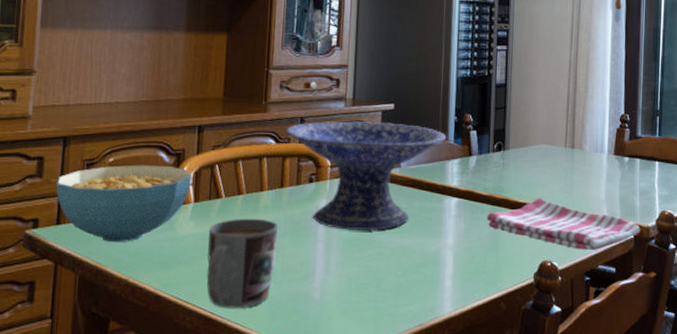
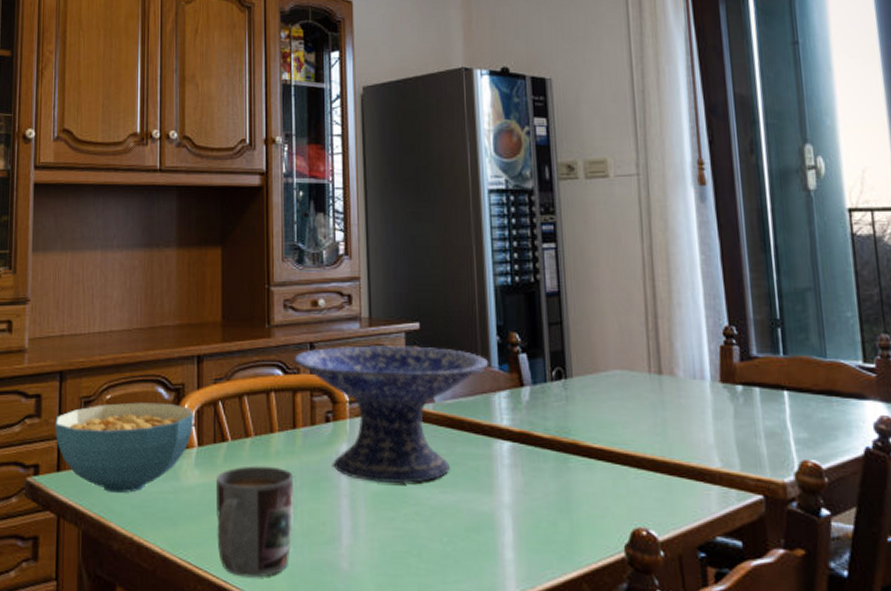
dish towel: present [486,197,640,251] -> none [551,440,773,516]

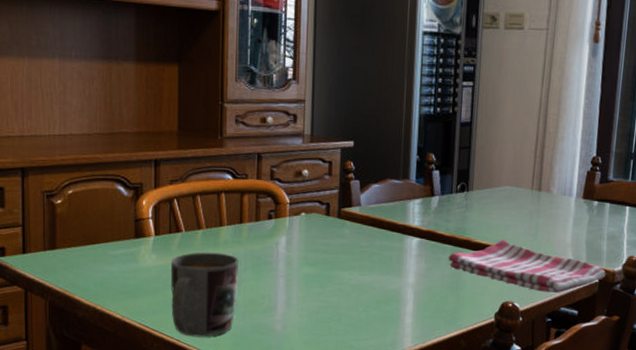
cereal bowl: present [55,402,193,494] -> none [19,197,151,273]
decorative bowl: present [293,345,489,484] -> none [242,158,409,268]
dish towel: none [551,440,773,516] -> present [448,239,606,294]

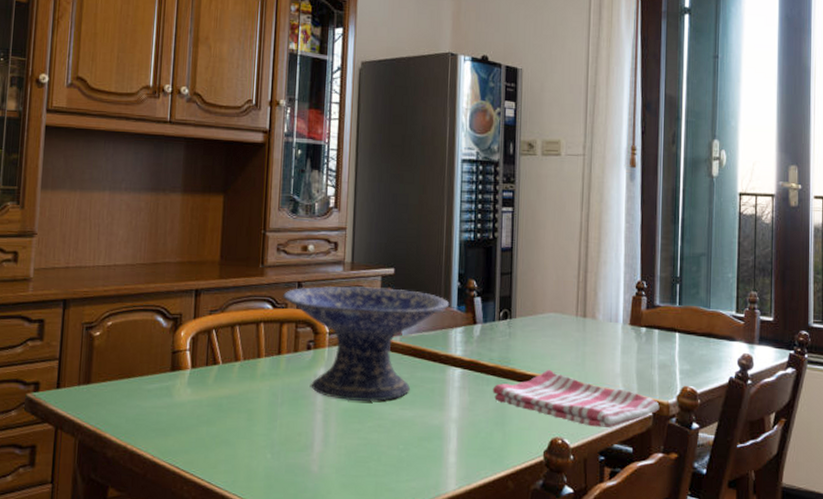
mug: present [171,252,238,337] -> none [204,385,275,479]
decorative bowl: none [242,158,409,268] -> present [282,286,450,402]

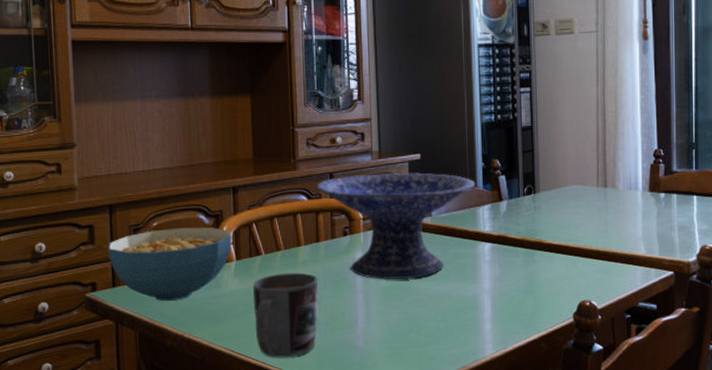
cereal bowl: none [56,329,189,409] -> present [108,227,232,302]
mug: none [204,385,275,479] -> present [253,272,318,358]
dish towel: present [492,369,660,429] -> none [521,238,681,289]

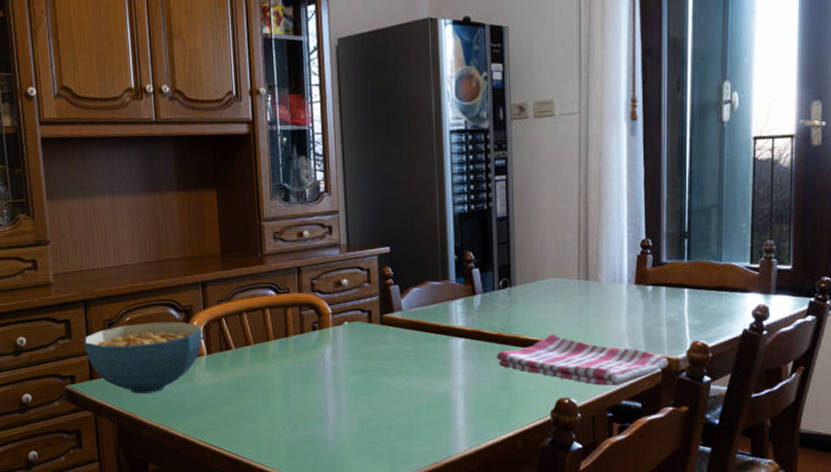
mug: present [253,272,318,358] -> none [224,367,289,450]
decorative bowl: present [315,173,476,280] -> none [283,266,448,375]
dish towel: none [521,238,681,289] -> present [496,333,669,387]

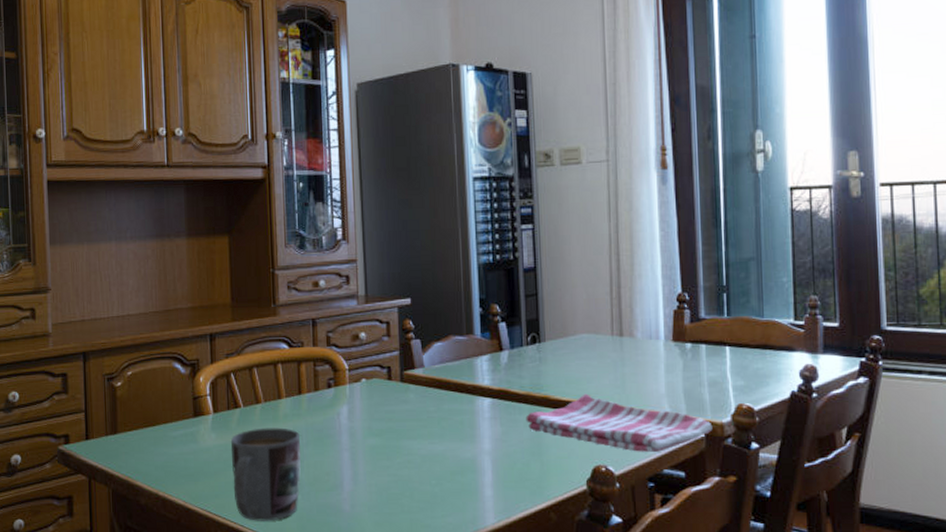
cereal bowl: present [84,321,202,394] -> none [81,376,209,457]
mug: none [224,367,289,450] -> present [231,427,301,521]

